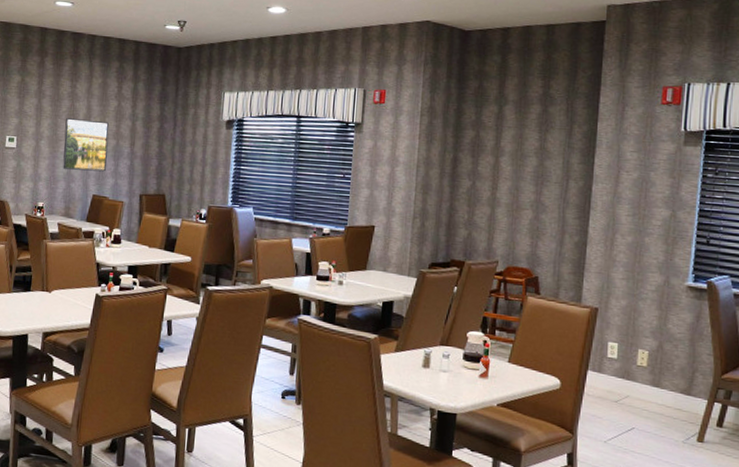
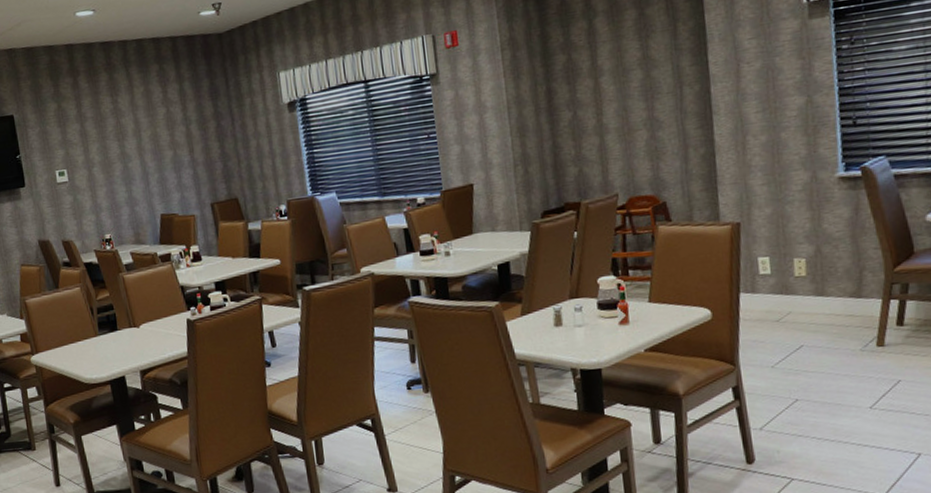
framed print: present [62,118,109,172] -> none [114,132,170,193]

